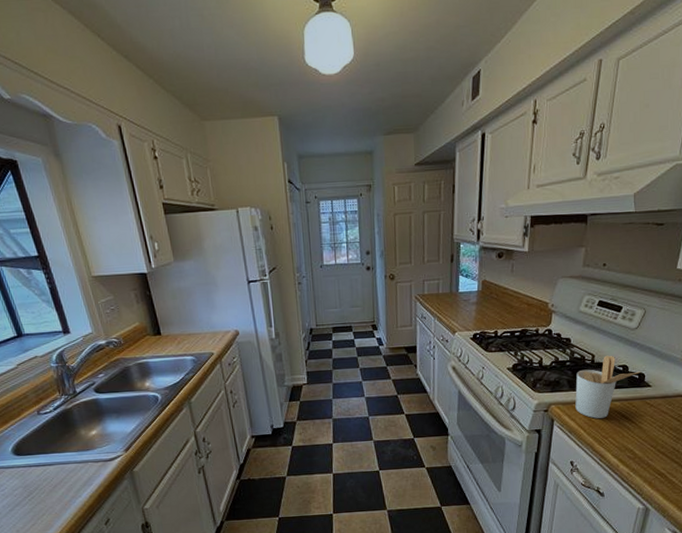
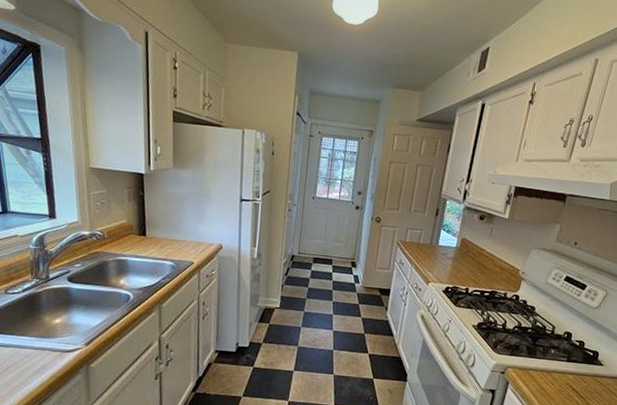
utensil holder: present [575,355,642,419] -> none [530,328,596,389]

